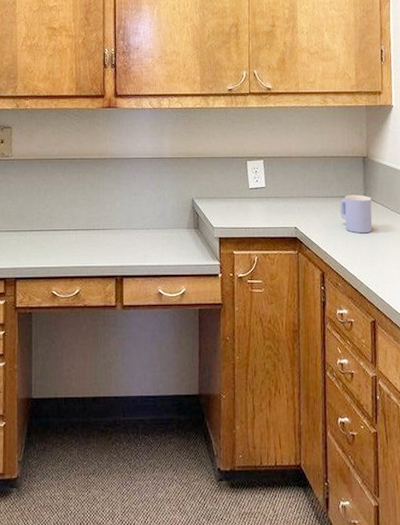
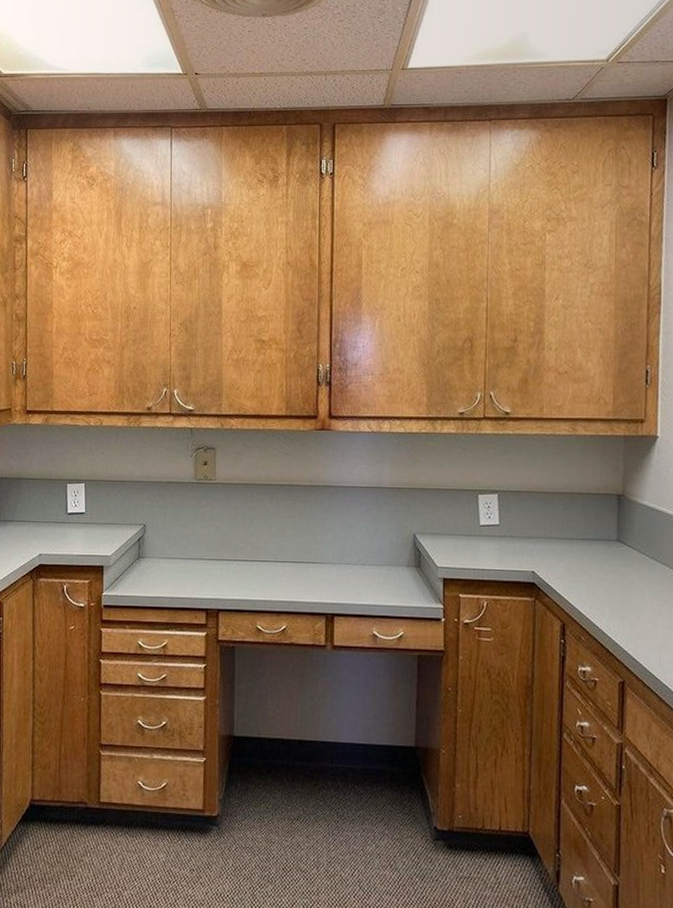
mug: present [340,195,373,234] -> none [587,538,626,583]

